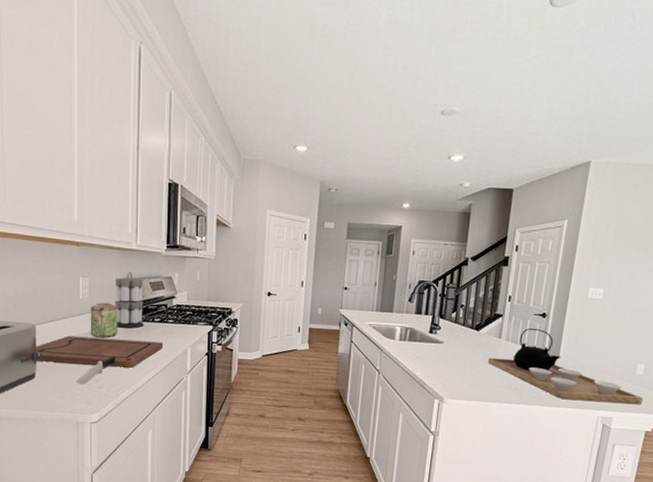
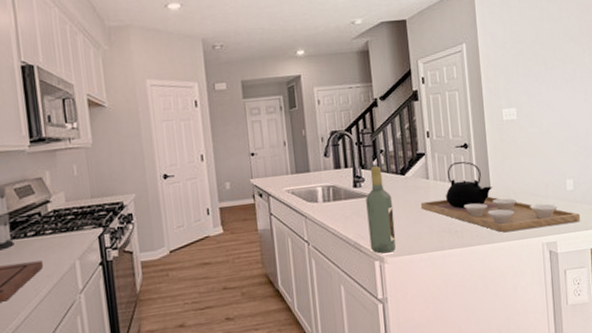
wine bottle: none [433,318,463,396] -> present [365,166,396,254]

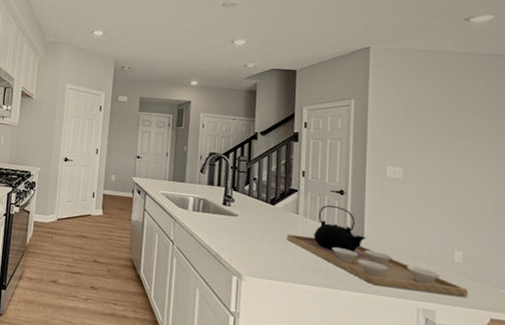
wine bottle: present [365,166,396,254] -> none [230,191,259,273]

